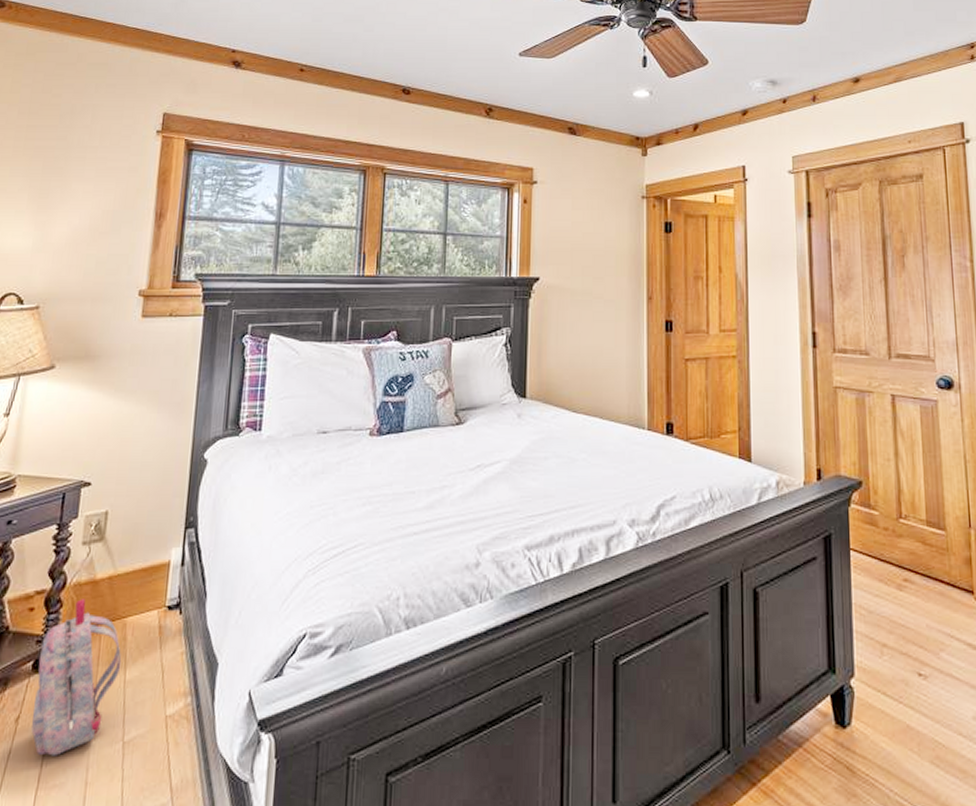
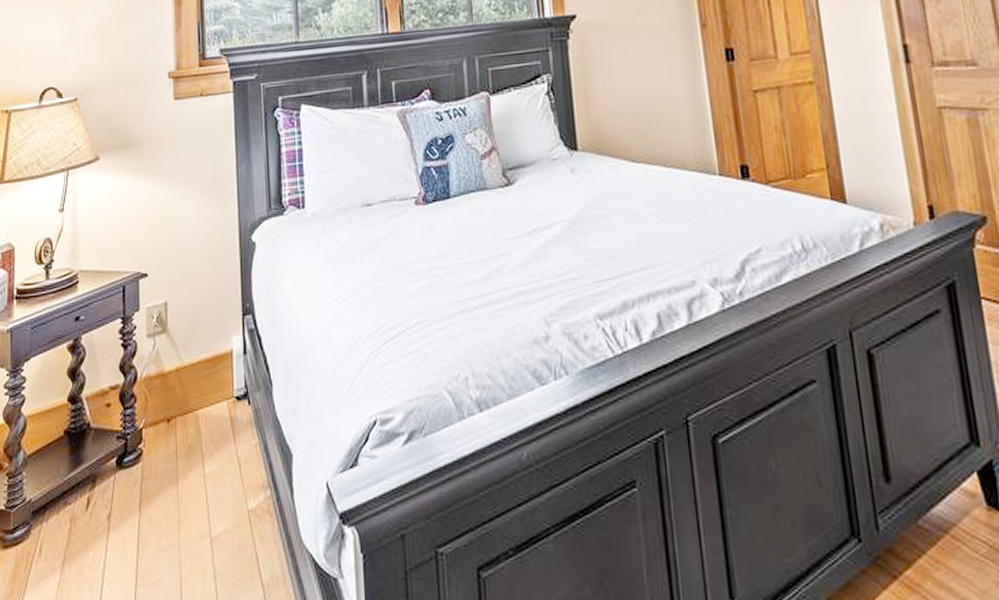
backpack: present [31,599,122,756] -> none [121,392,199,553]

